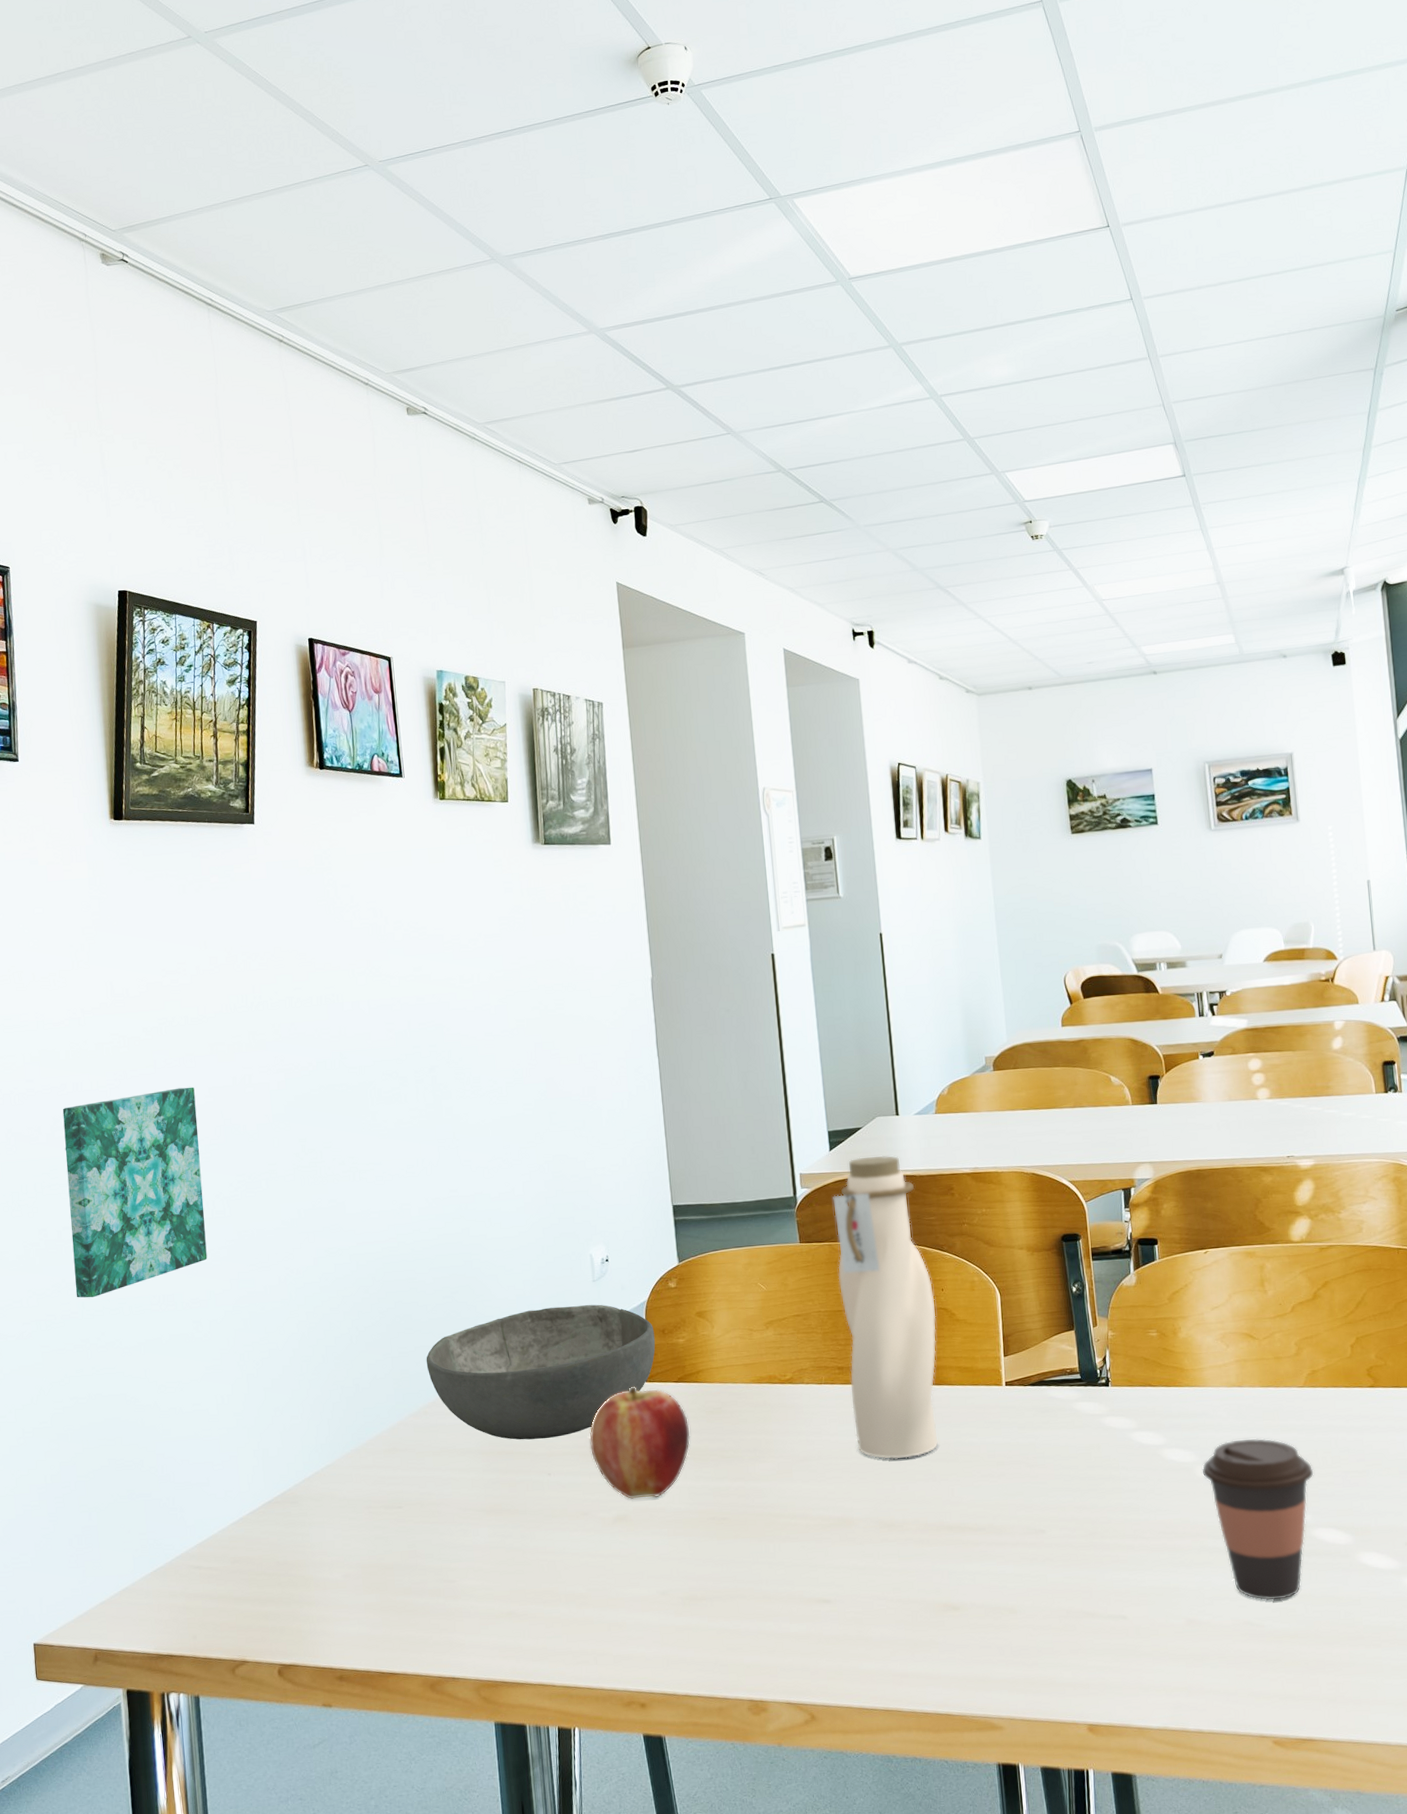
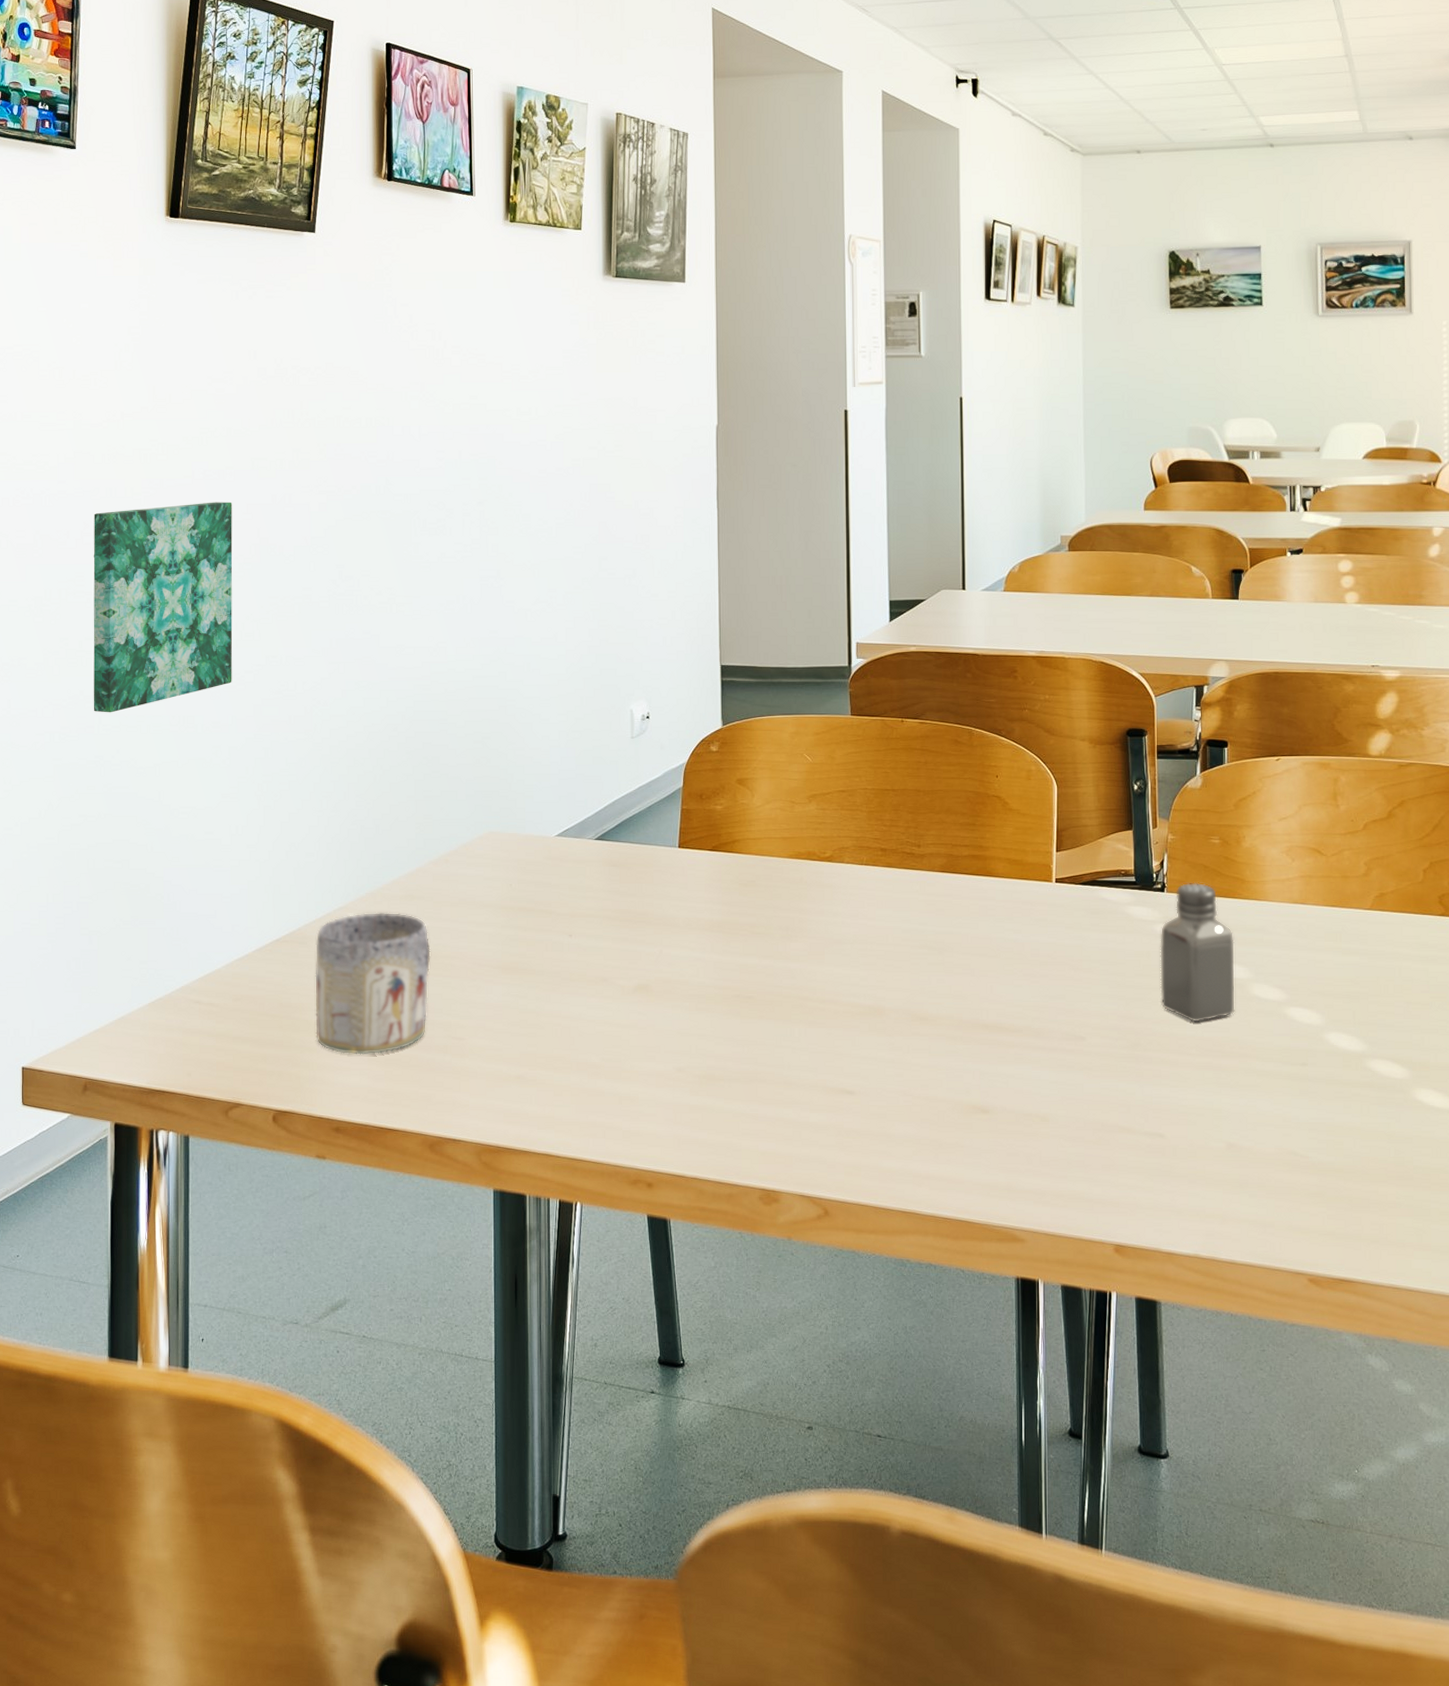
mug: none [306,1466,419,1605] -> present [315,913,431,1055]
bowl: present [426,1304,656,1440] -> none [451,761,692,898]
apple: present [589,1386,691,1499] -> none [615,851,721,969]
water bottle: present [833,1155,938,1459] -> none [889,630,988,950]
saltshaker: none [1108,1375,1184,1508] -> present [1160,883,1235,1023]
coffee cup: present [1201,1438,1314,1601] -> none [1255,959,1374,1131]

